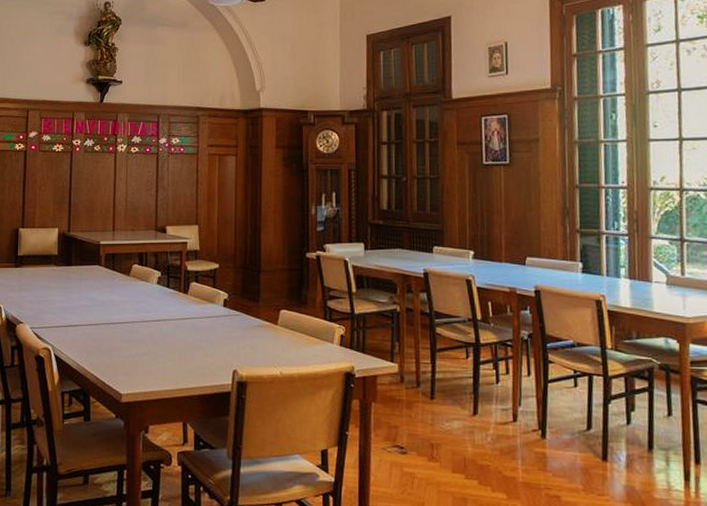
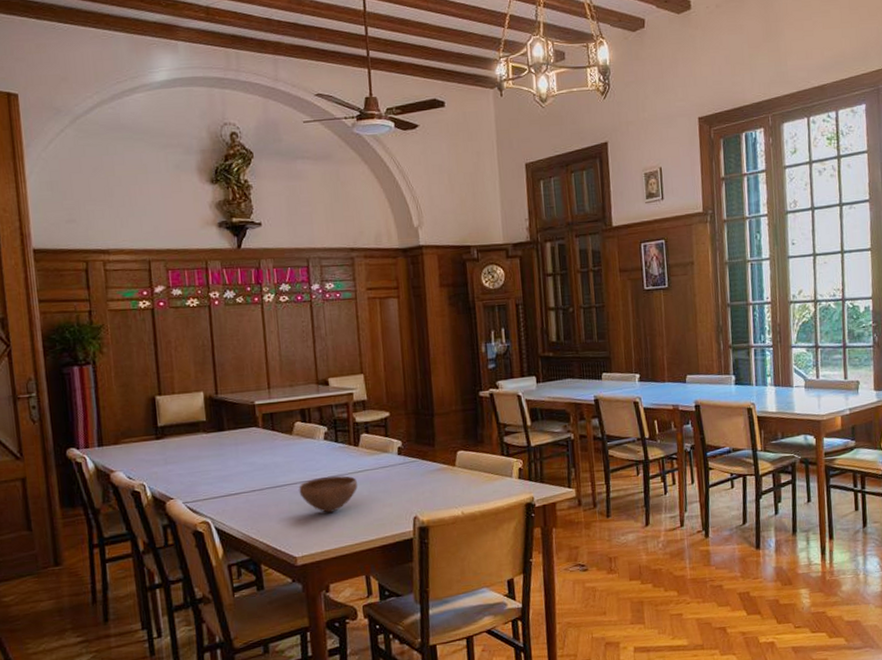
bowl: none [130,320,184,355] -> present [299,475,358,513]

